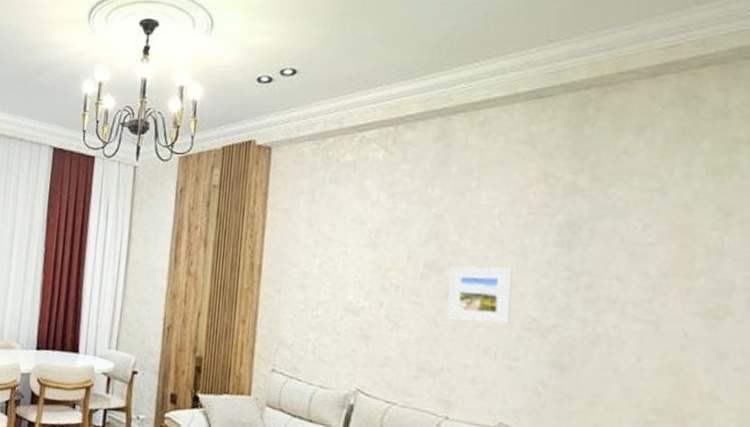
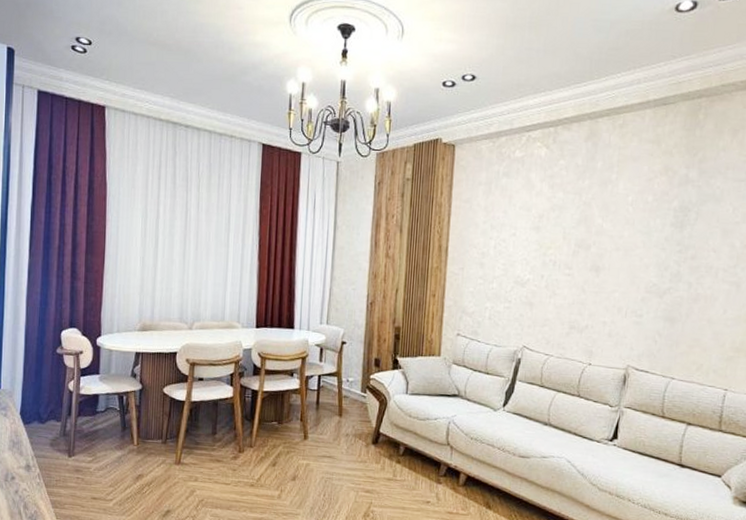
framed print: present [447,266,513,324] -> none [592,243,641,289]

